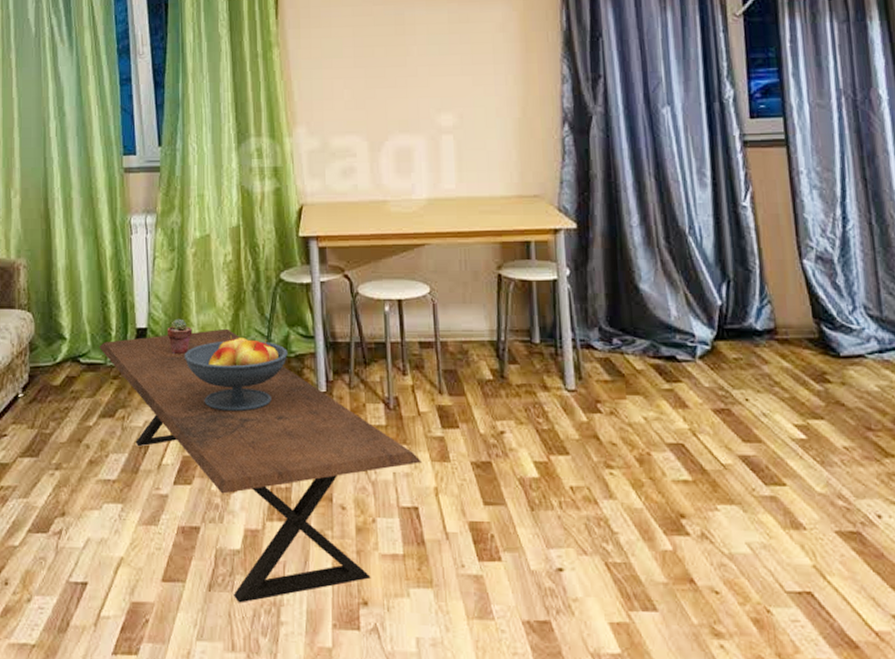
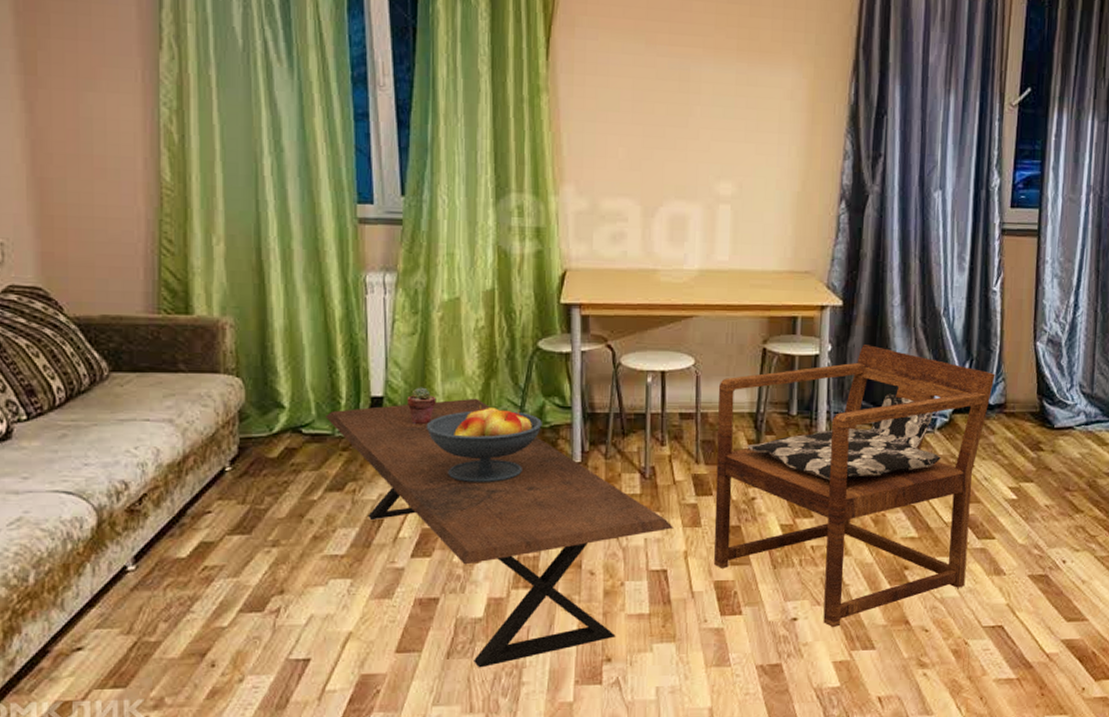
armchair: none [456,268,759,583] -> present [714,345,995,628]

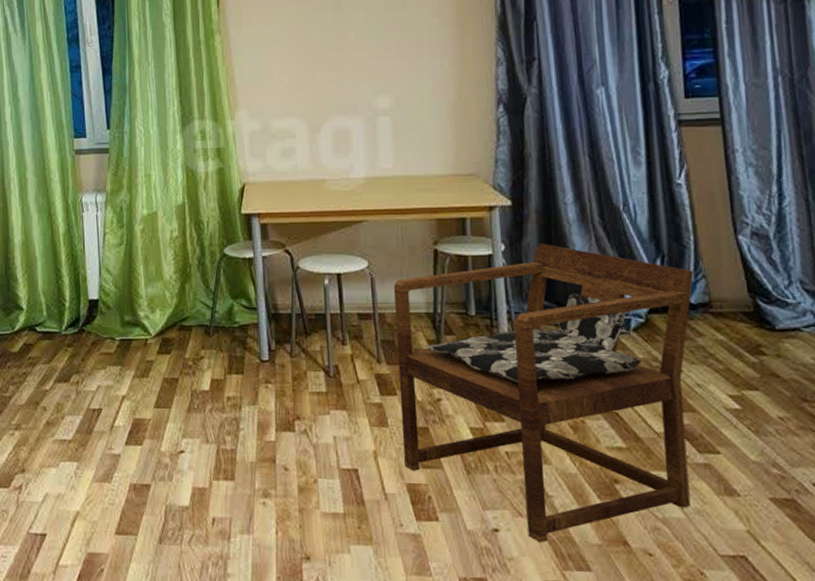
coffee table: present [325,398,673,668] -> none [54,300,361,556]
potted succulent: present [406,387,437,425] -> none [117,291,141,325]
fruit bowl: present [426,405,542,483] -> none [133,306,232,378]

